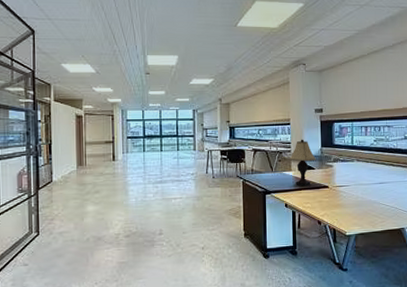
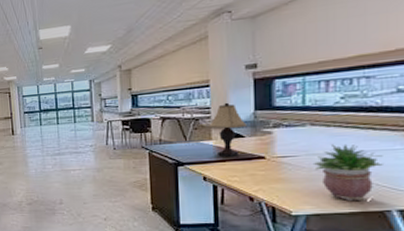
potted plant: none [358,176,399,221] -> present [312,144,383,200]

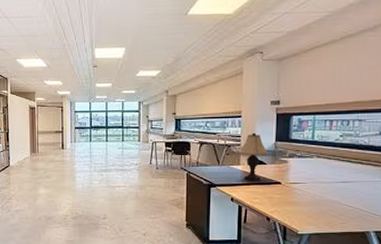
potted plant: present [312,144,383,200] -> none [316,174,367,223]

